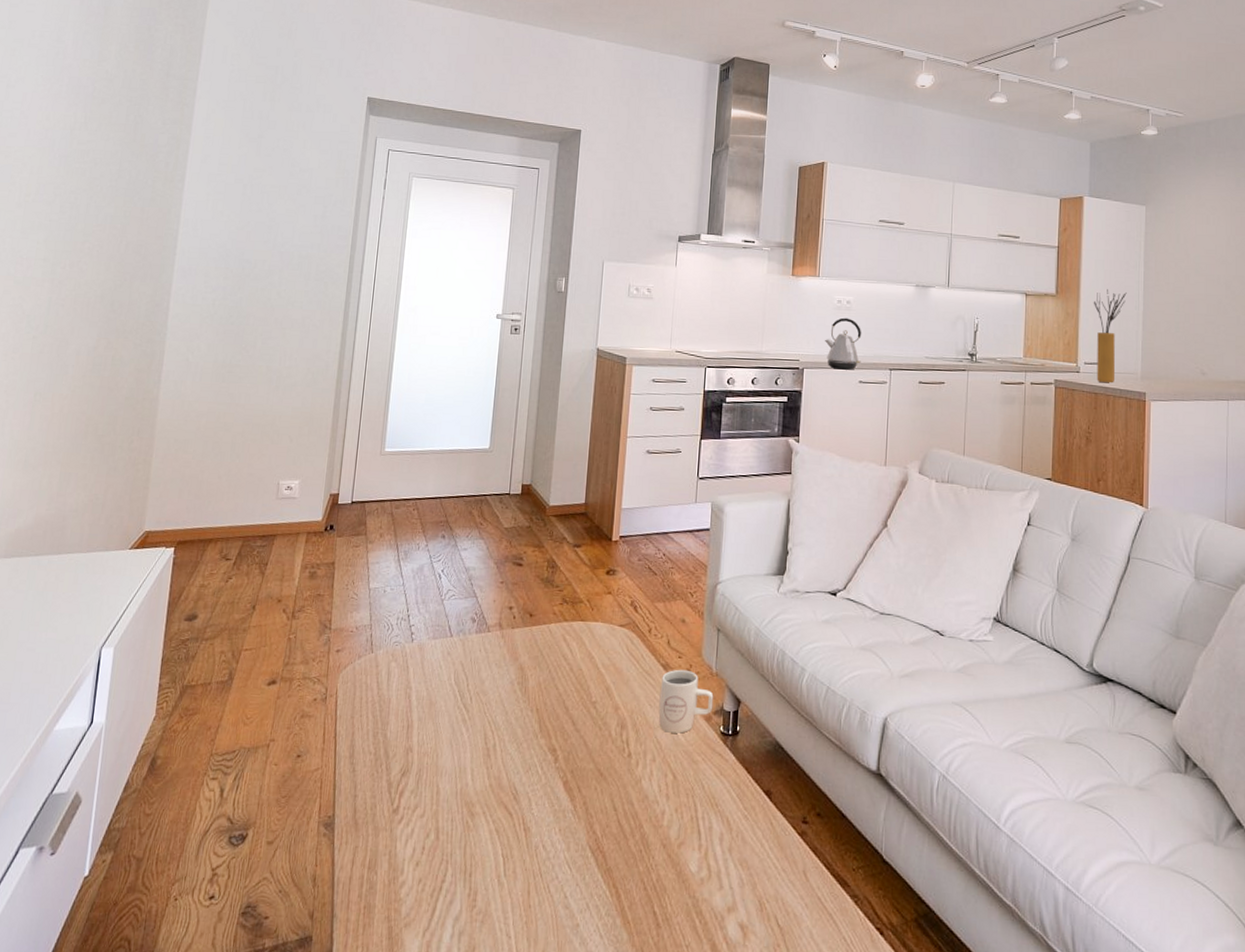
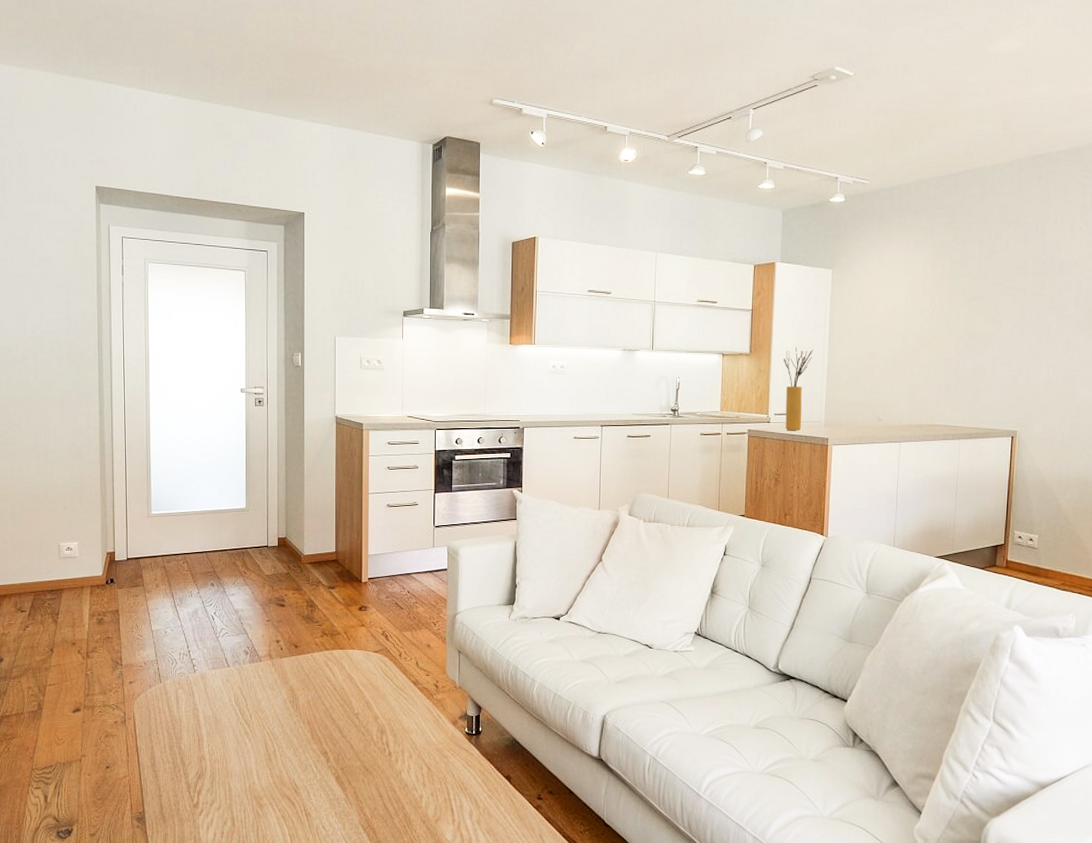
mug: present [658,669,714,733] -> none [412,684,458,735]
kettle: present [825,317,862,370] -> none [542,381,576,428]

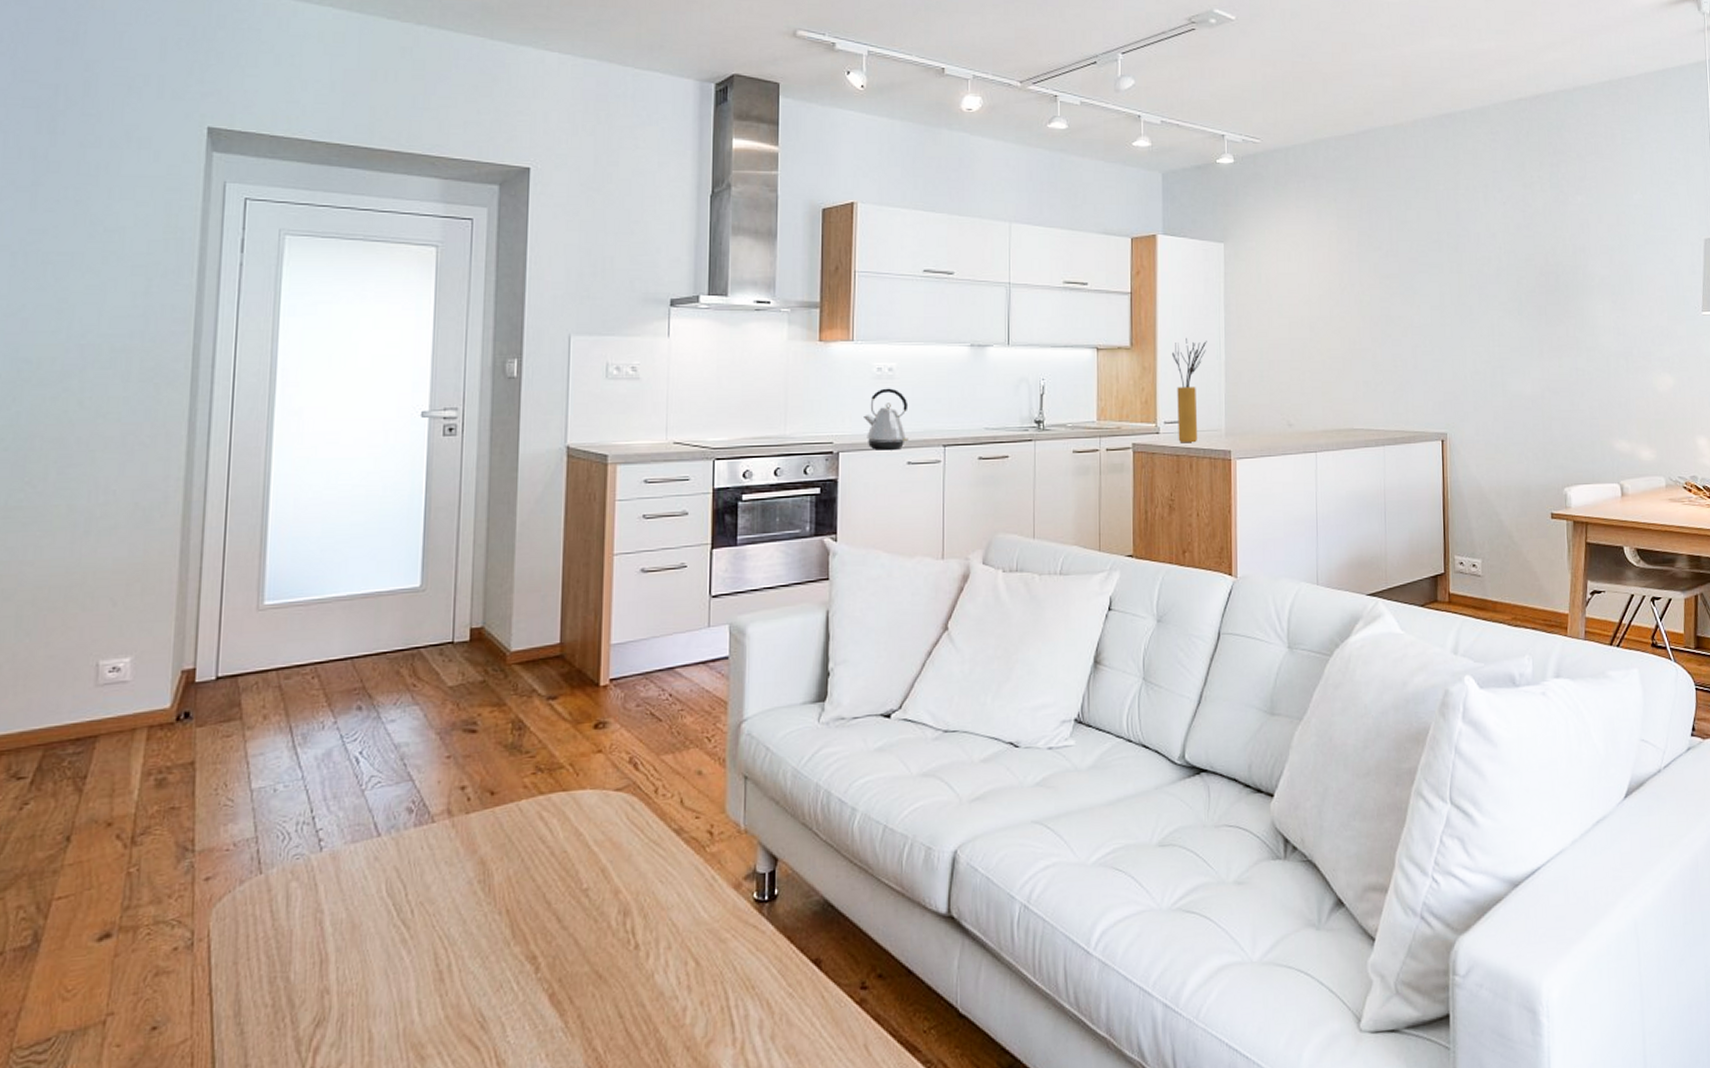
kettle: none [542,381,576,428] -> present [864,388,909,450]

